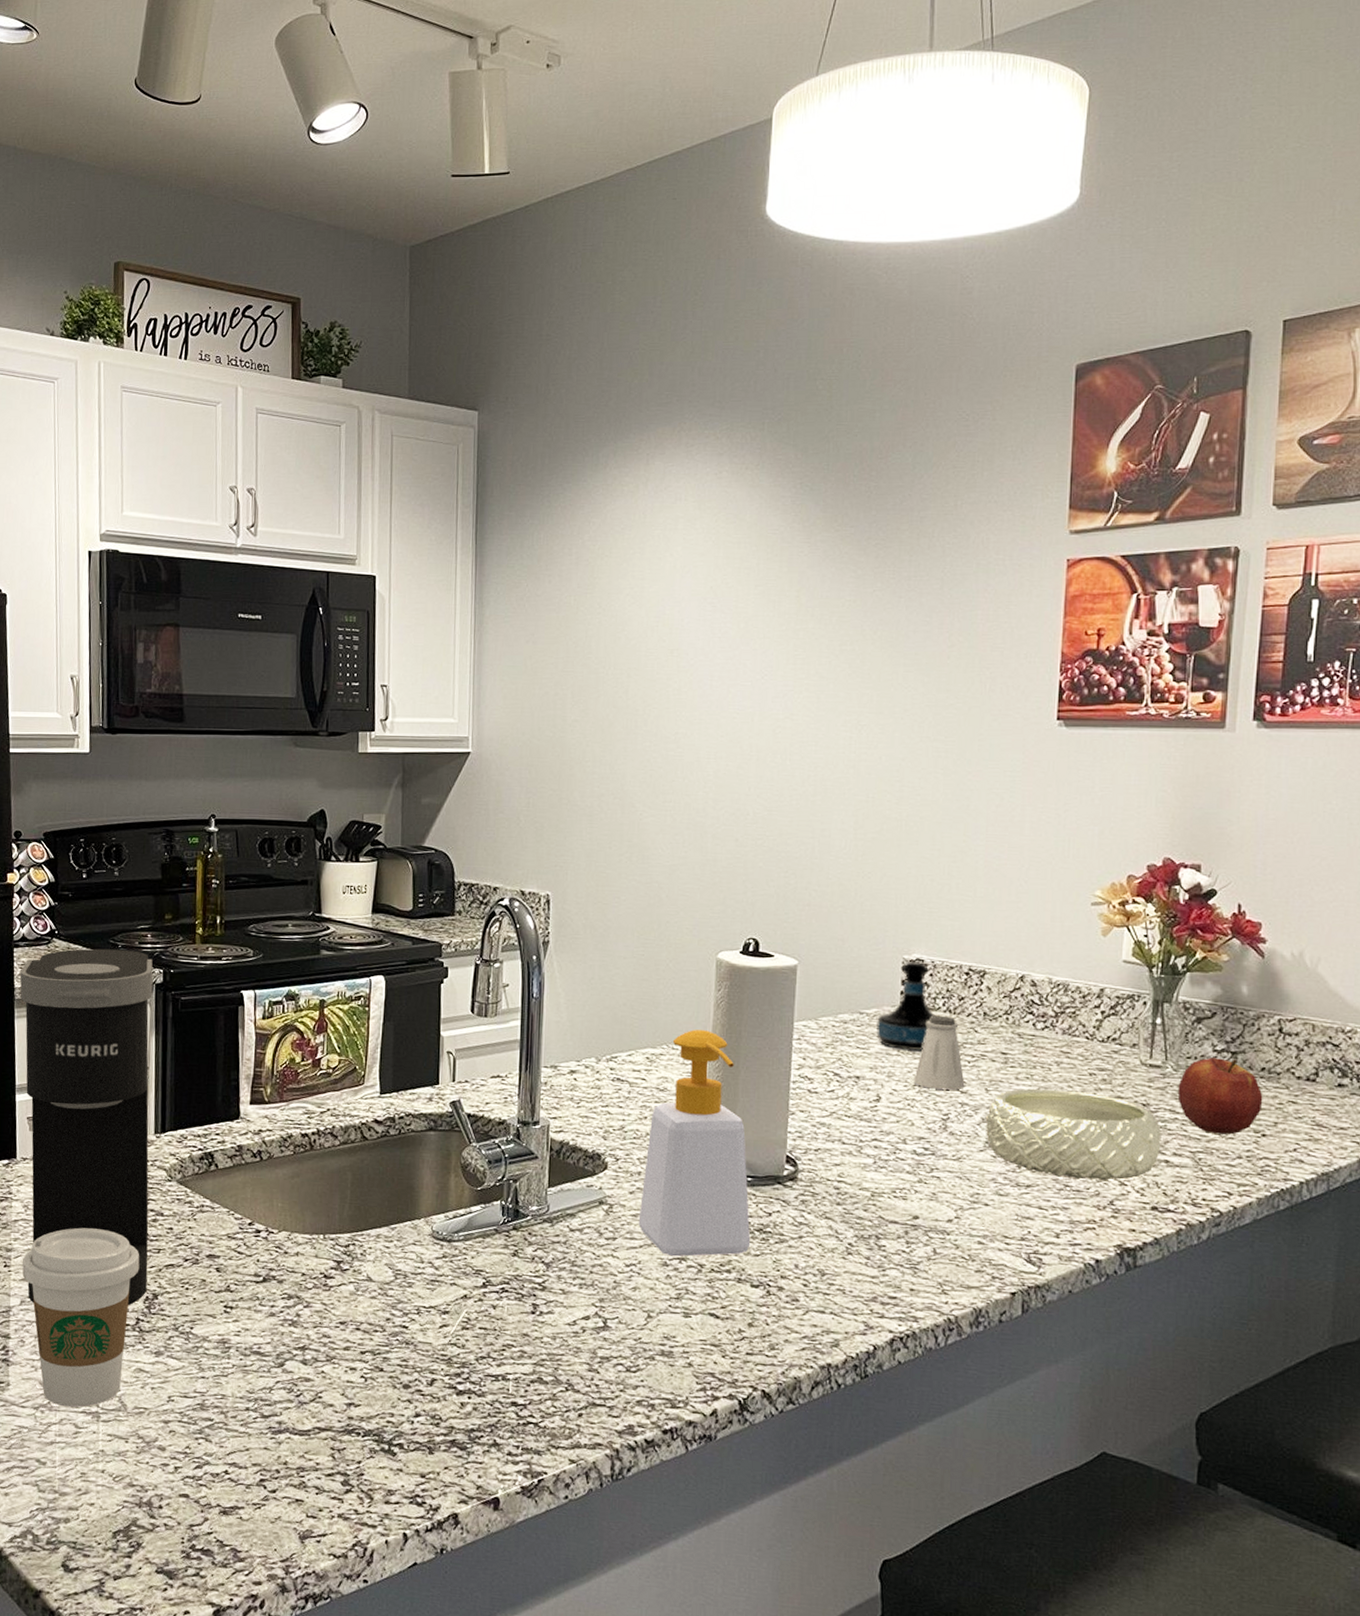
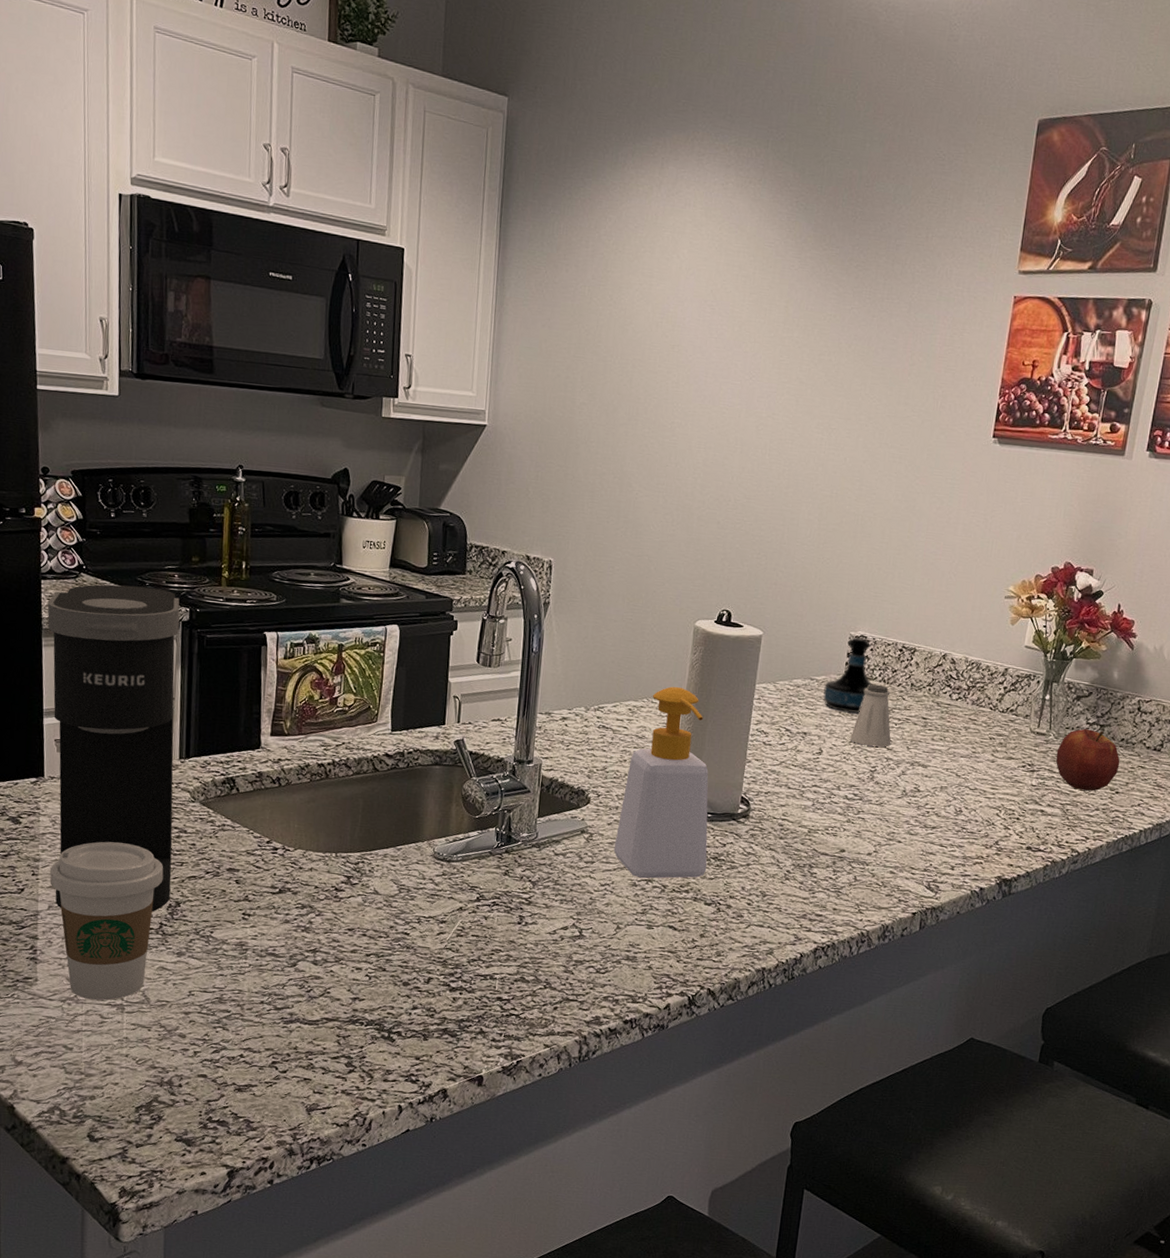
bowl: present [985,1088,1161,1182] -> none [904,748,1040,826]

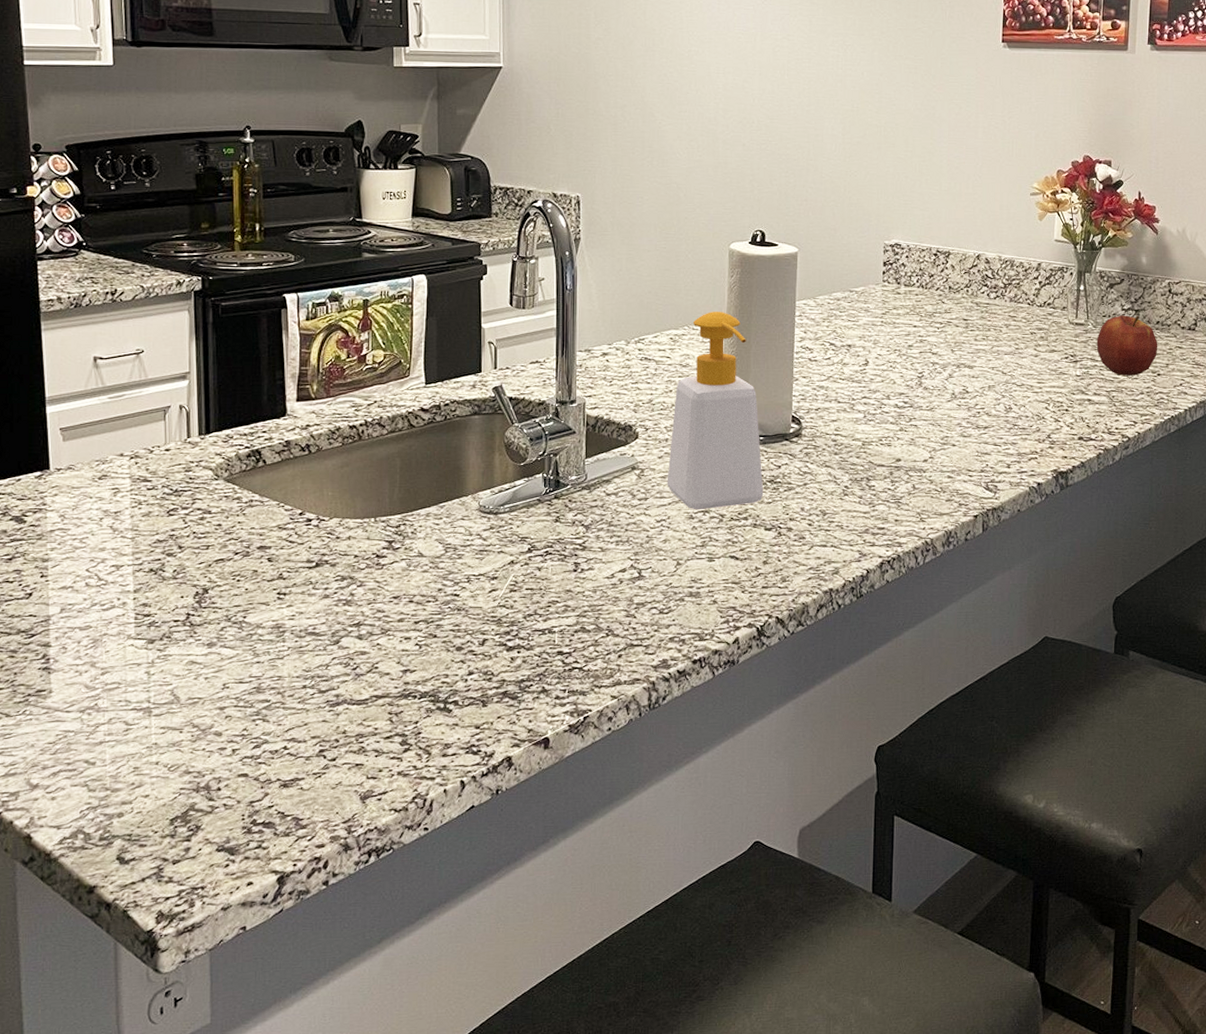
coffee maker: present [47,584,180,912] -> none [45,259,197,610]
coffee cup: present [50,841,164,1001] -> none [61,531,188,707]
tequila bottle: present [823,637,873,714] -> none [864,245,912,322]
saltshaker: present [850,684,891,747] -> none [894,290,935,352]

